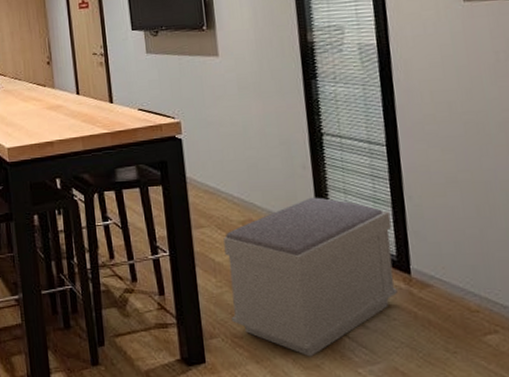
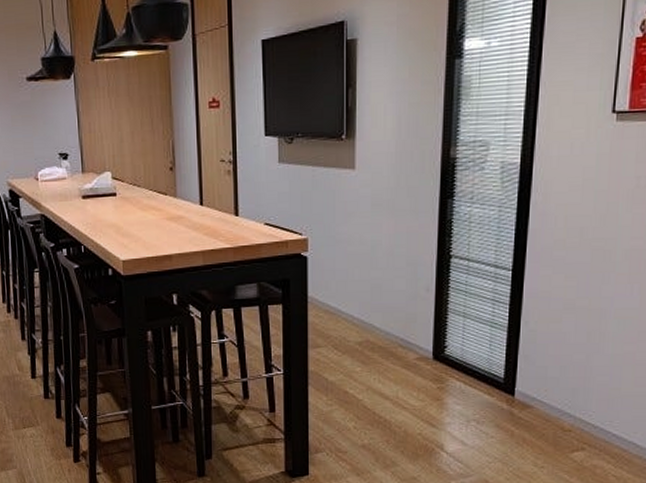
bench: present [223,197,398,357] -> none [337,320,505,470]

